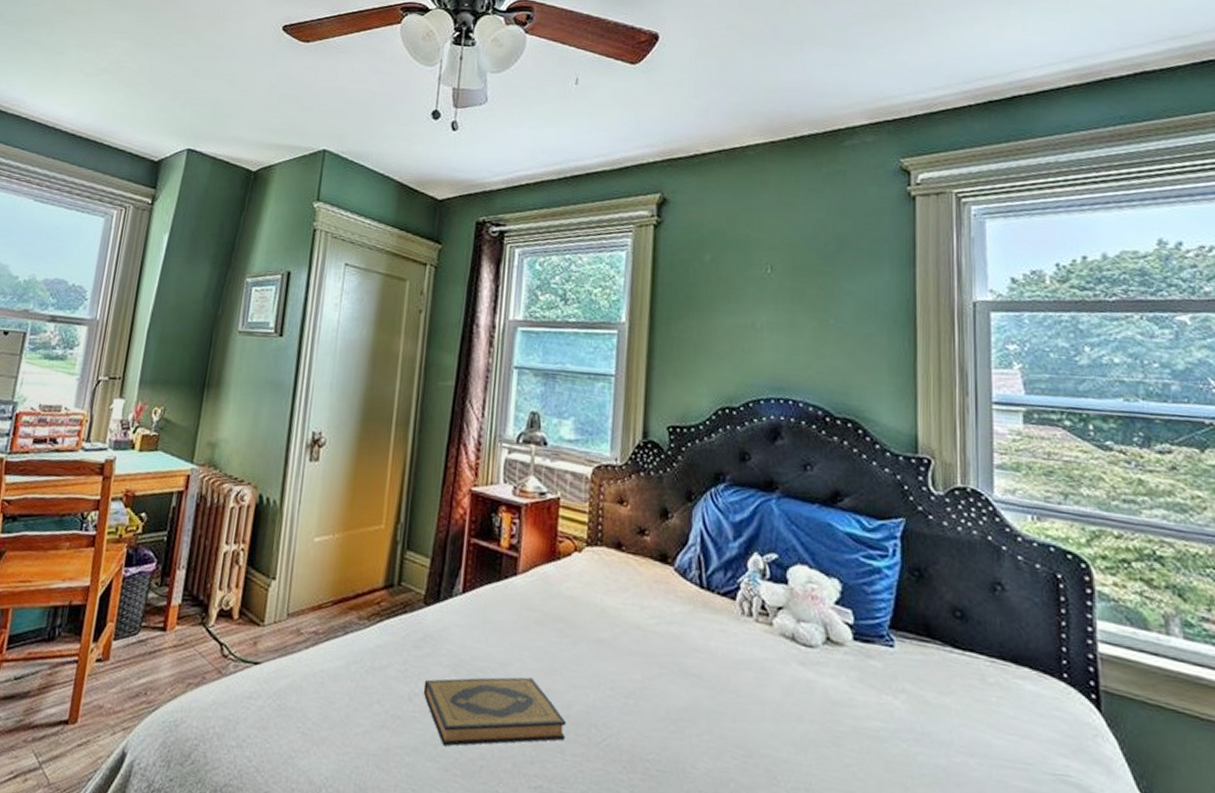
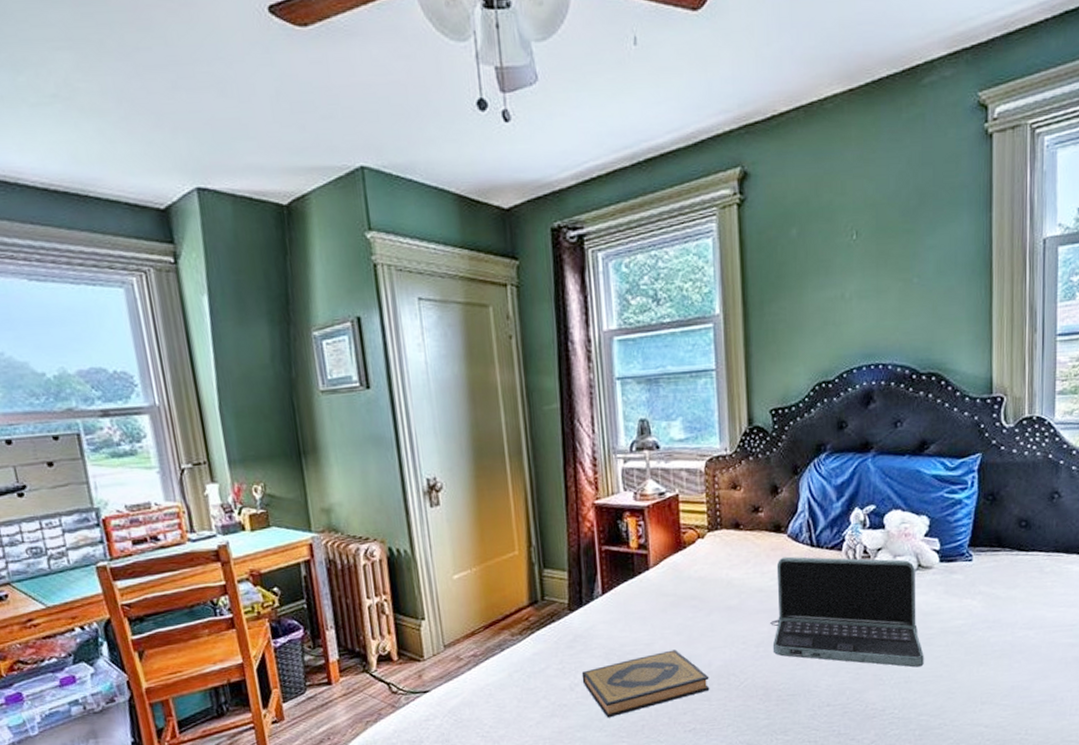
laptop: none [644,593,831,773] -> present [770,556,924,667]

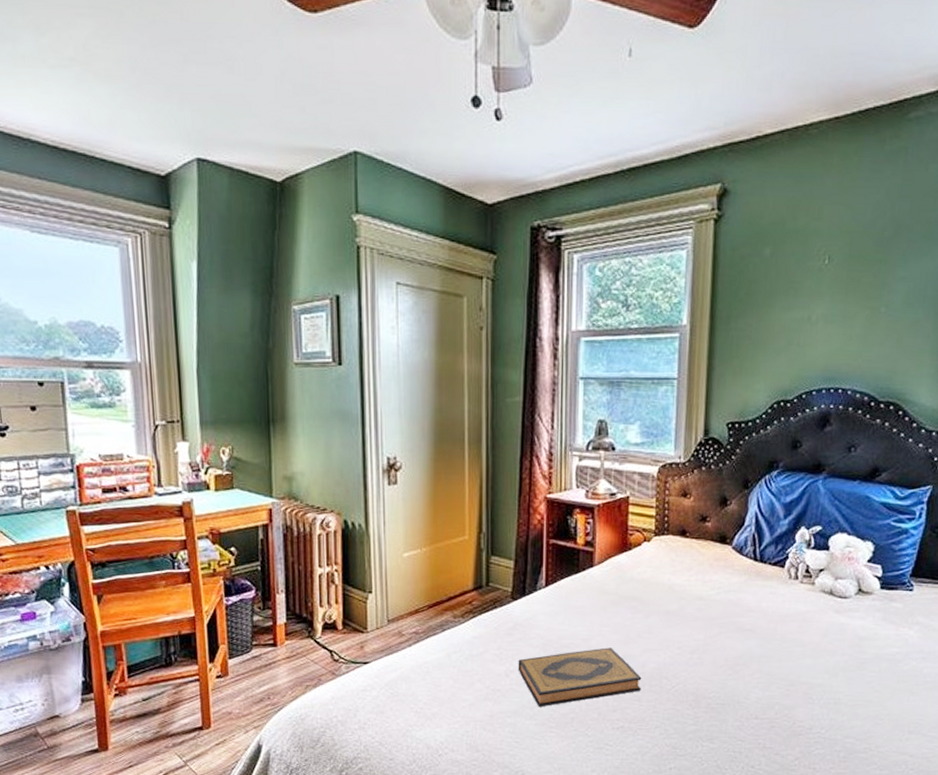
laptop: present [770,556,924,667] -> none [706,568,856,690]

